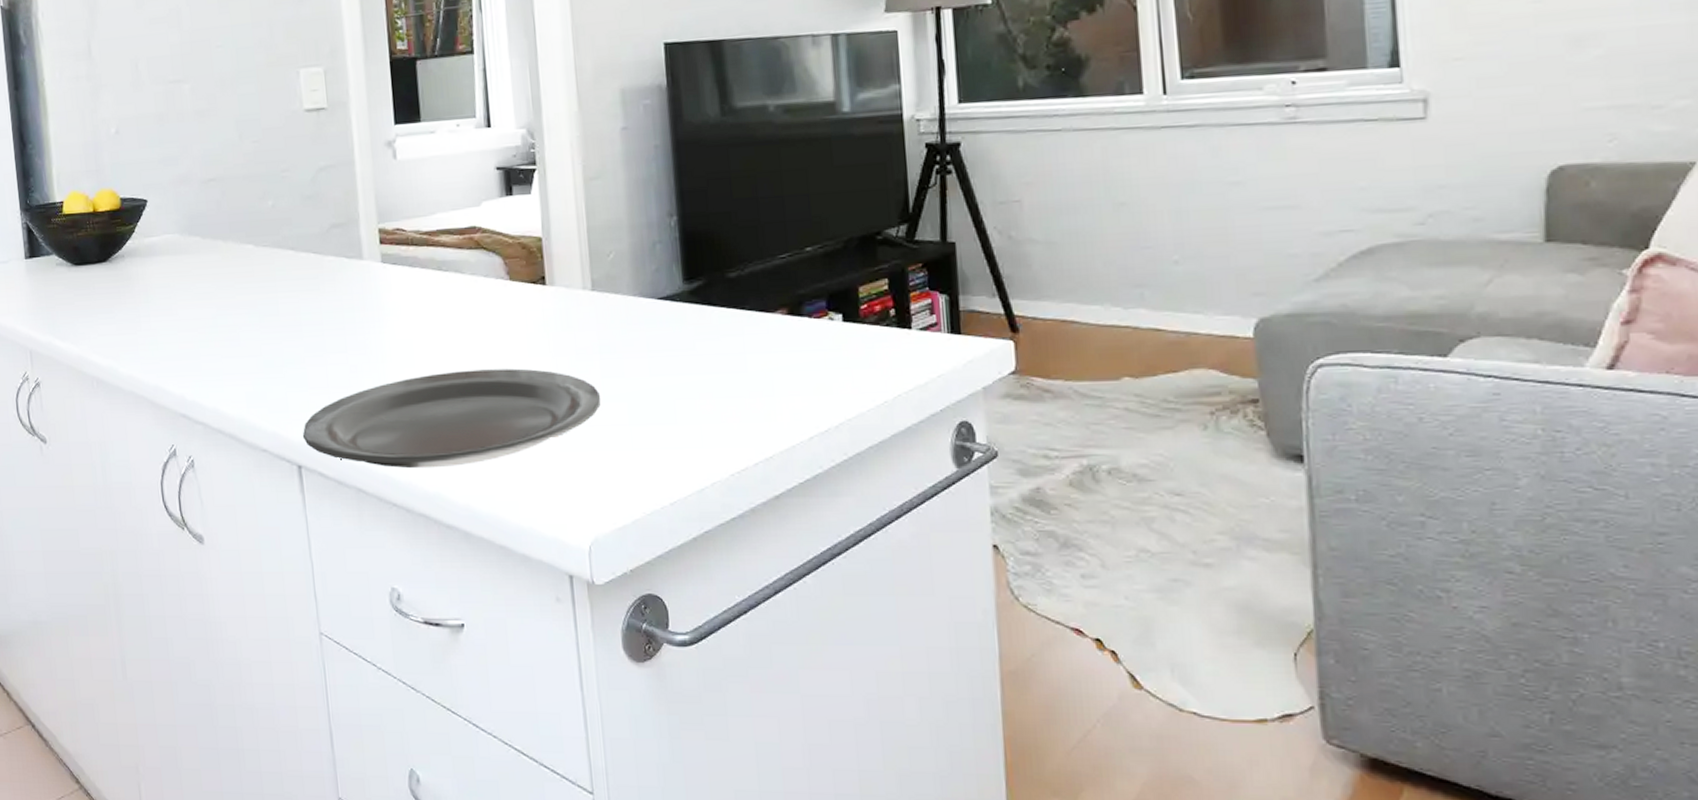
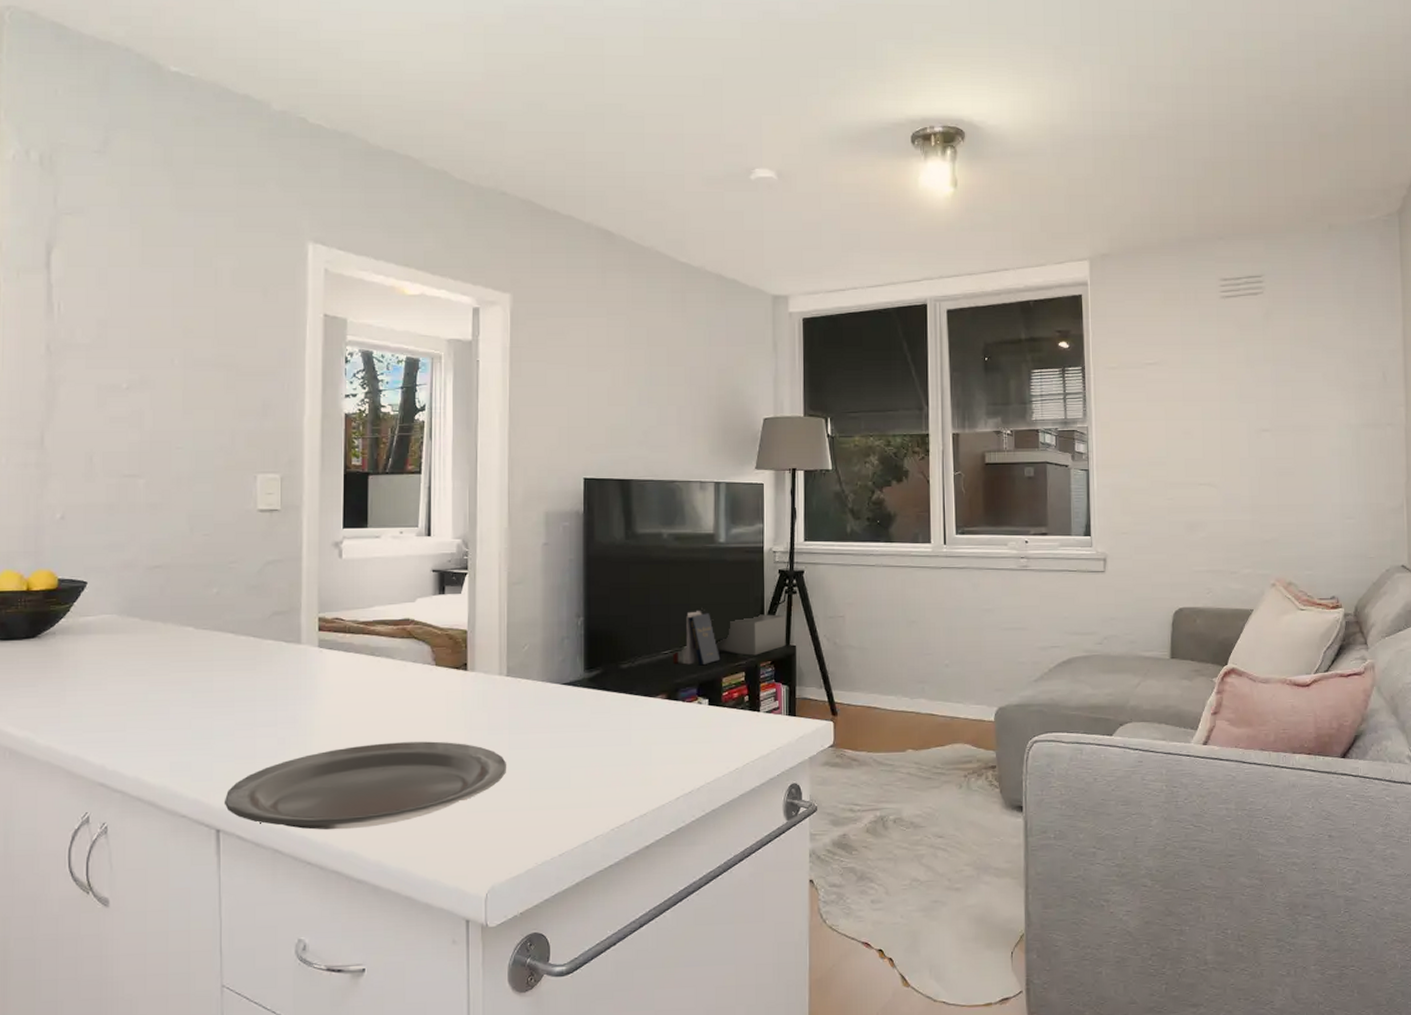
books: none [791,197,853,272] -> present [672,607,719,666]
decorative box: none [837,202,942,257] -> present [710,614,786,656]

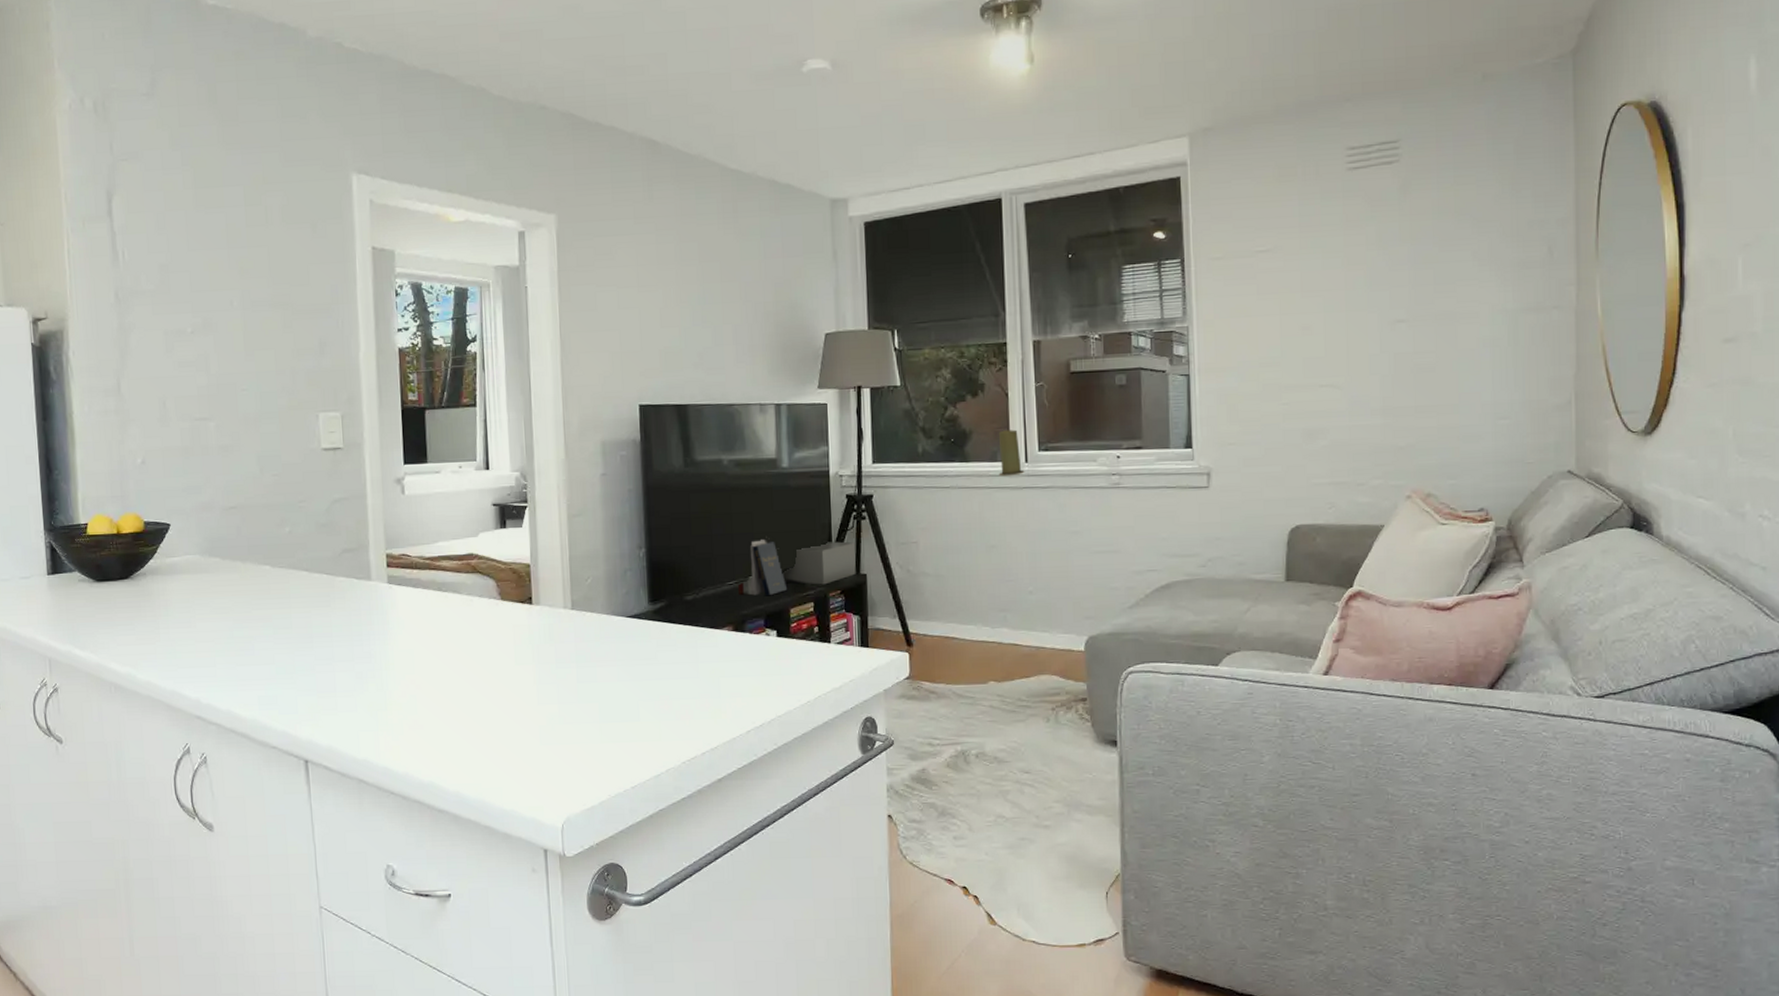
plate: present [224,741,507,830] -> none [309,675,577,762]
candle: none [919,514,943,557] -> present [998,429,1025,476]

